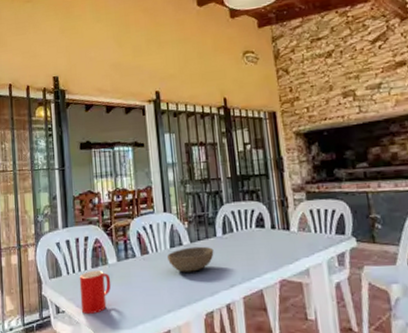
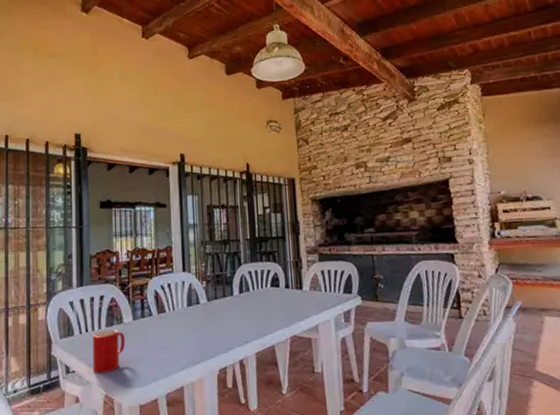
bowl: present [166,246,214,272] -> none [183,304,230,330]

